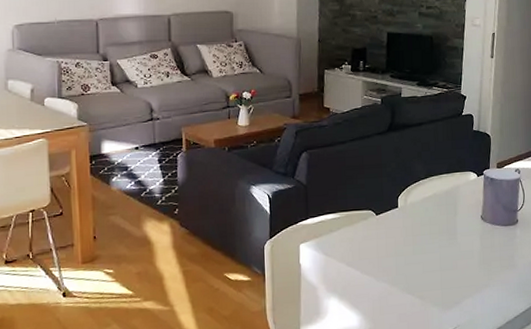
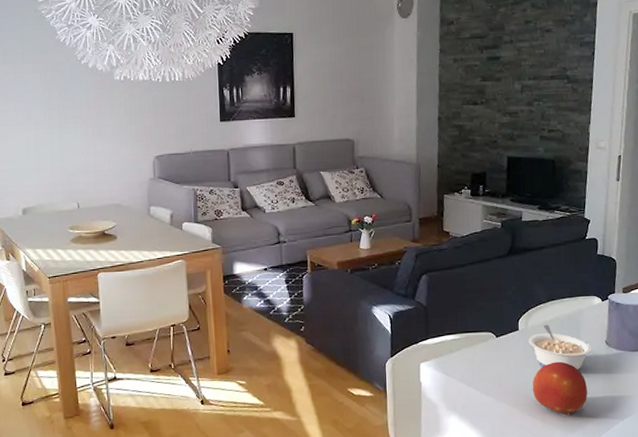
legume: none [408,201,468,246] -> present [529,325,592,370]
fruit: none [411,238,465,293] -> present [532,361,588,416]

